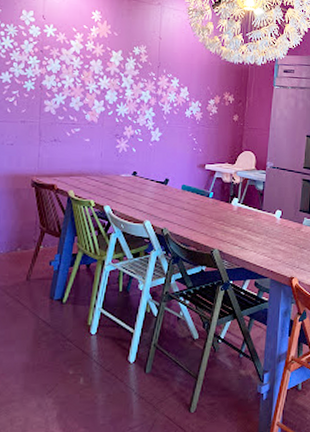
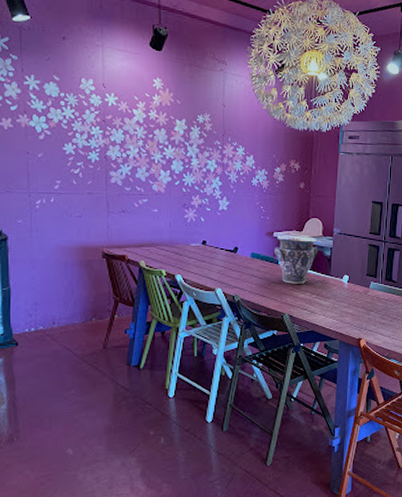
vase: none [205,167,250,218] -> present [273,235,317,284]

